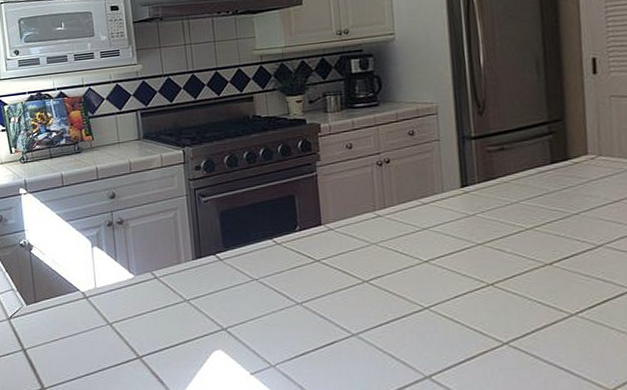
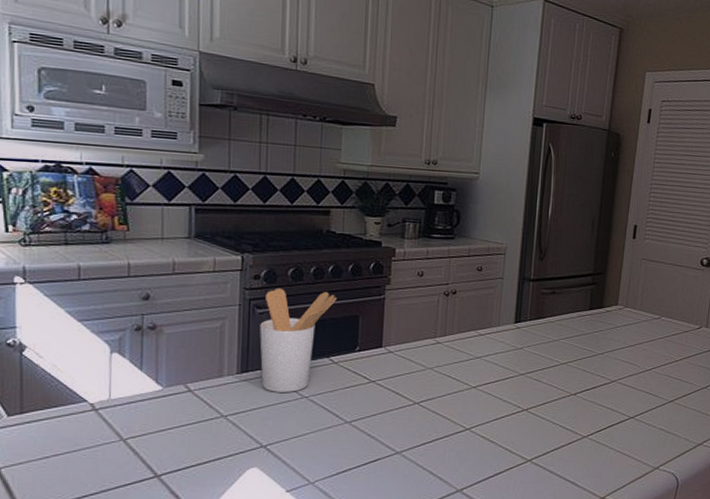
utensil holder: none [206,175,272,276] -> present [259,287,338,392]

